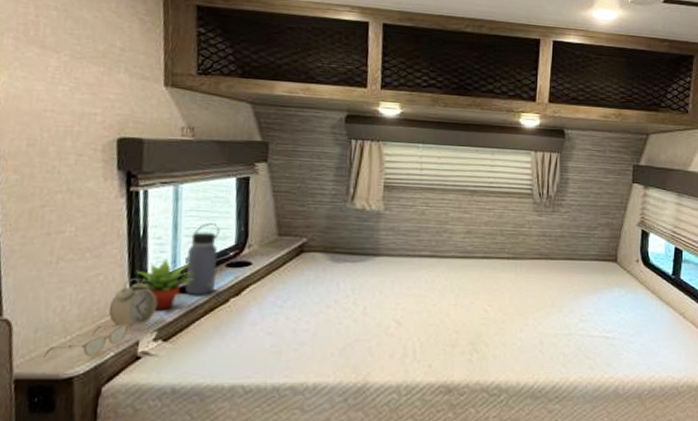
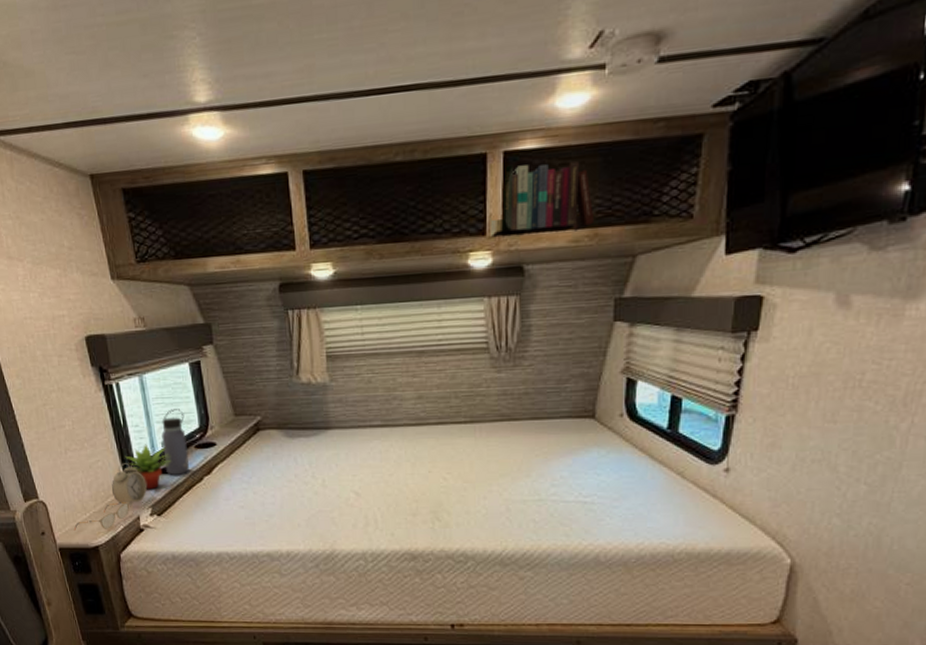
books: none [539,51,620,109] -> present [490,161,595,238]

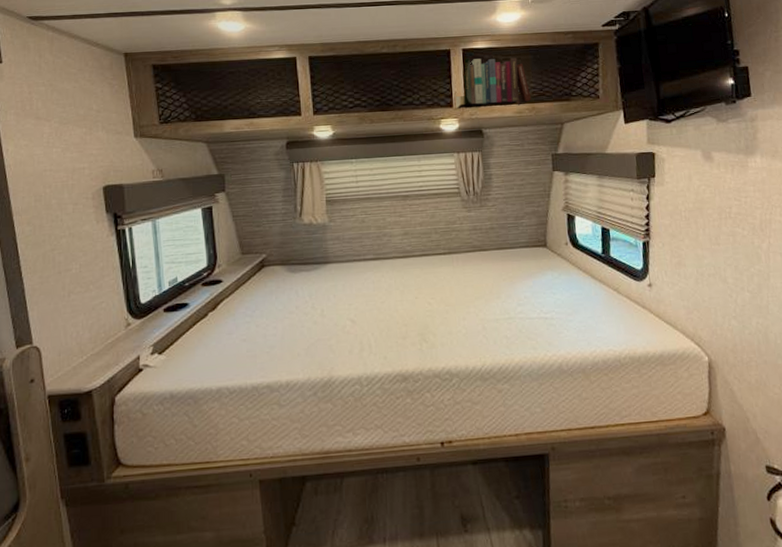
eyeglasses: present [73,502,130,531] -> none [67,342,131,376]
alarm clock: present [112,463,147,507] -> none [114,303,150,347]
succulent plant: present [125,444,172,490] -> none [131,284,178,329]
water bottle: present [161,409,189,475] -> none [170,250,194,313]

